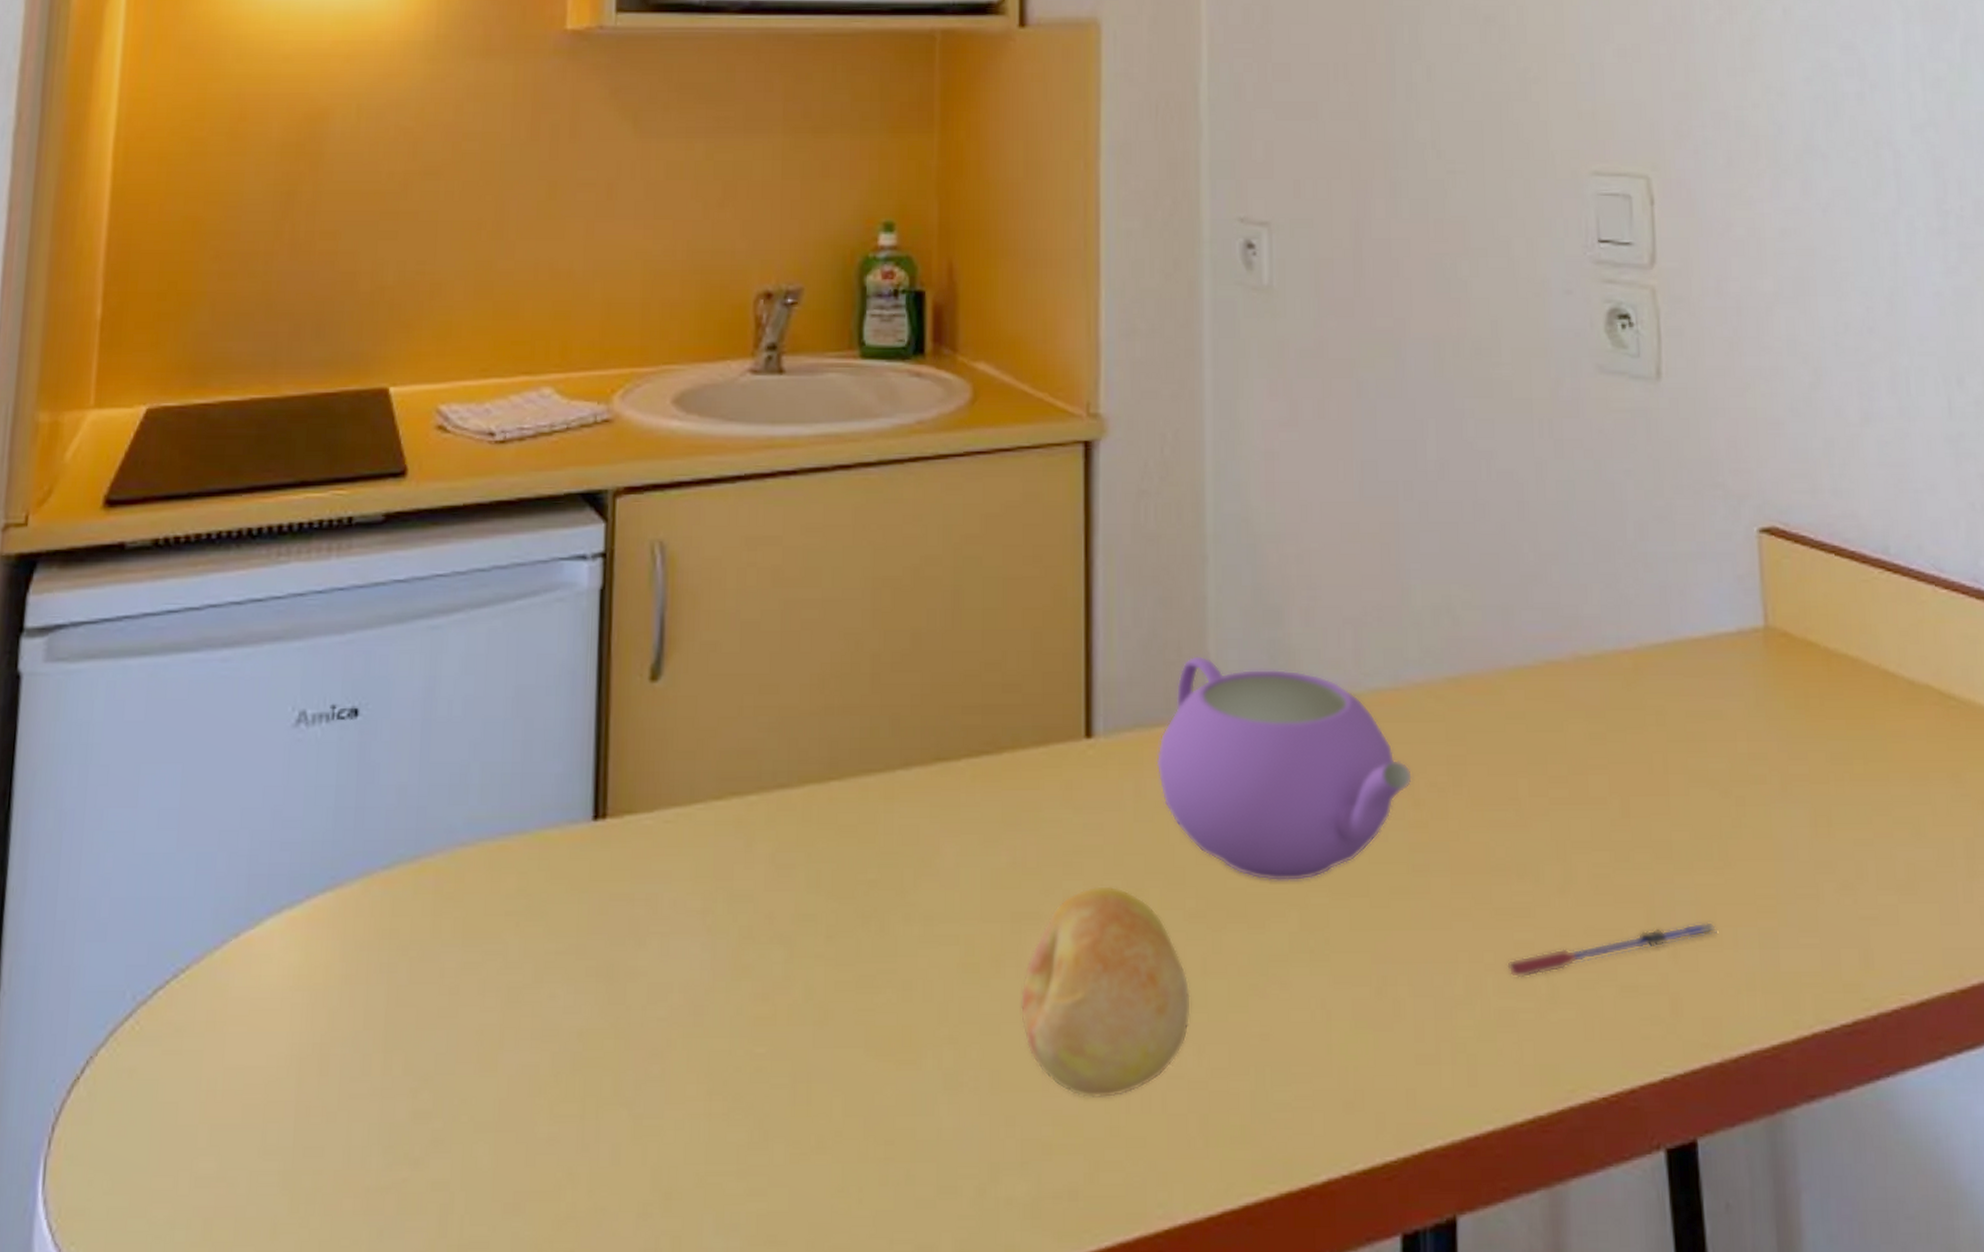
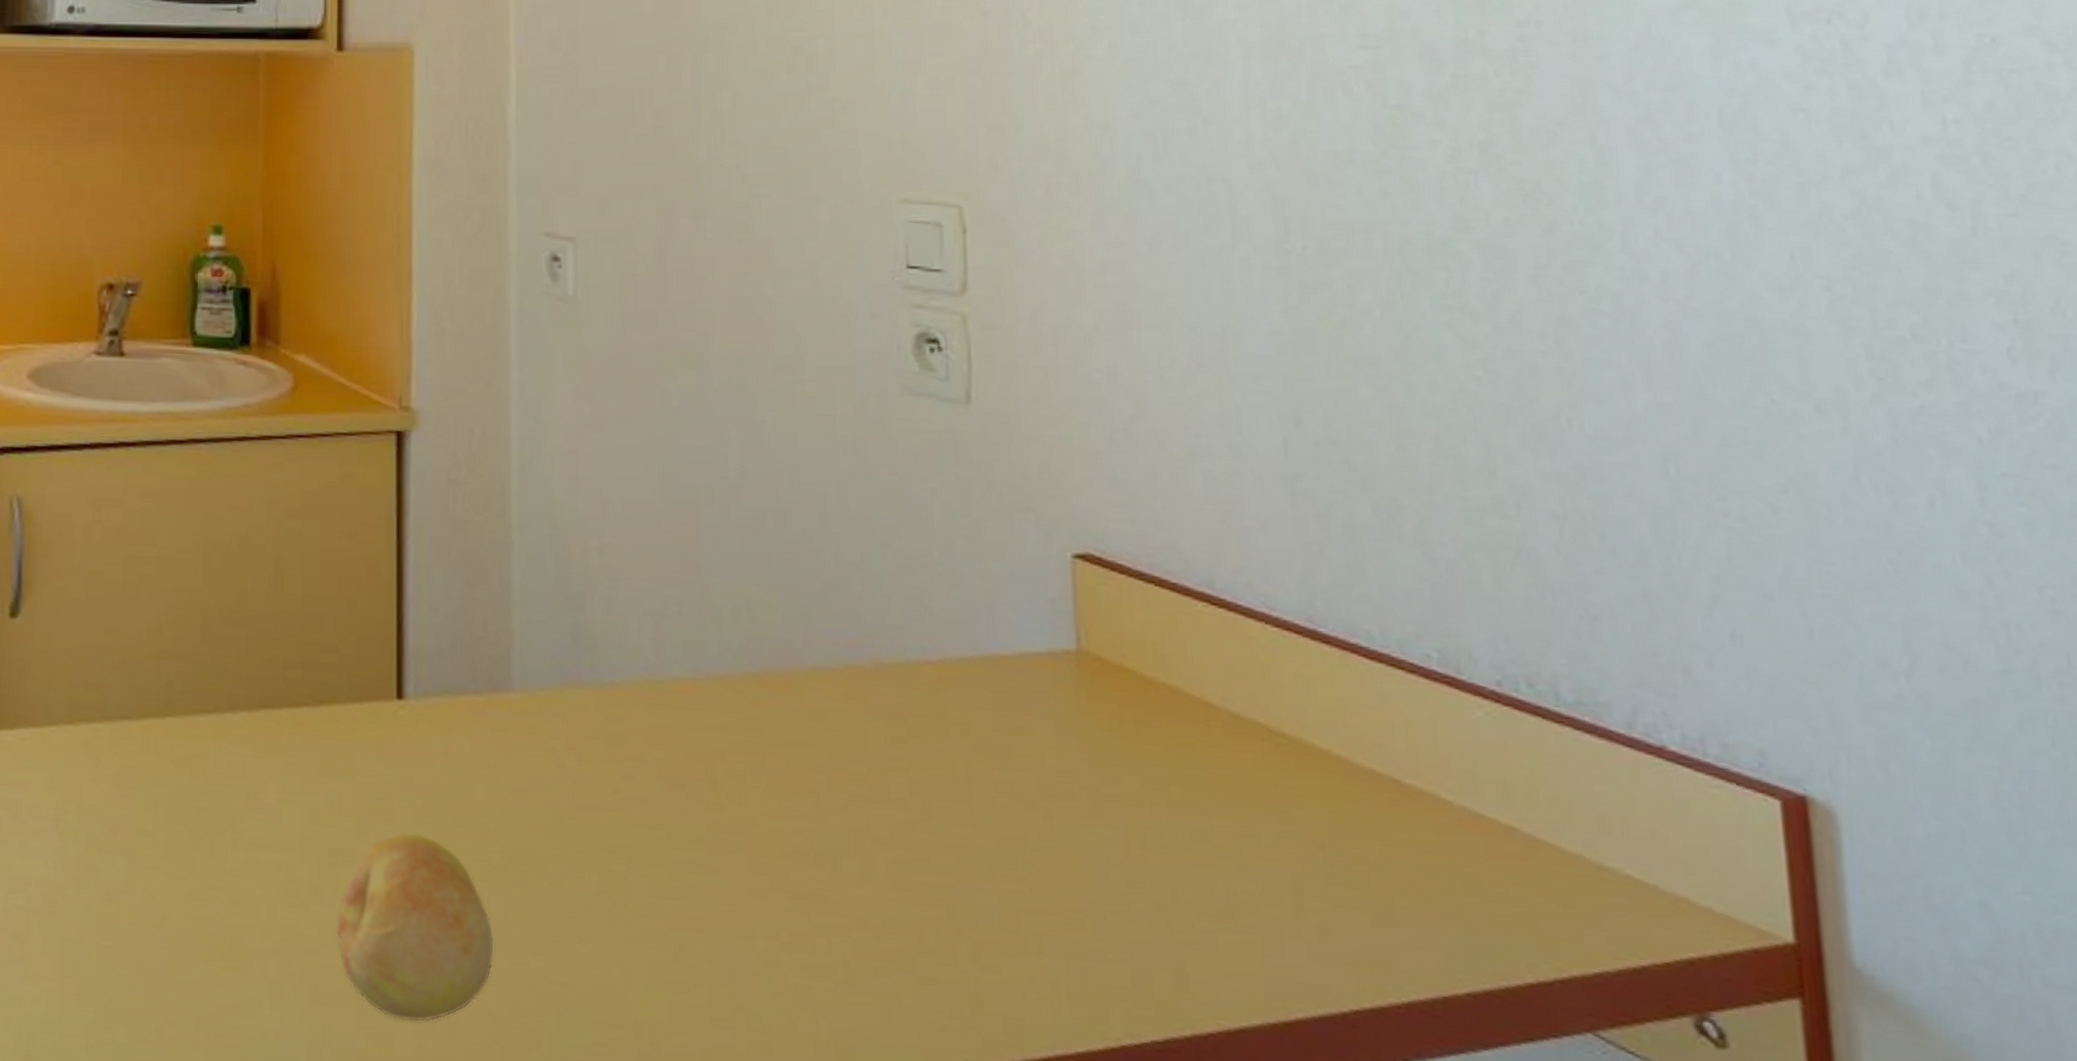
teapot: present [1156,655,1413,882] -> none [463,632,711,848]
pen: present [1507,922,1717,978] -> none [803,927,1021,960]

